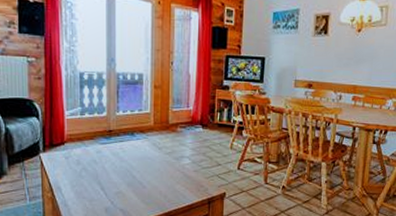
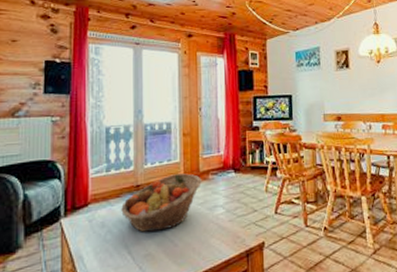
fruit basket: none [95,124,170,173] -> present [121,173,202,232]

